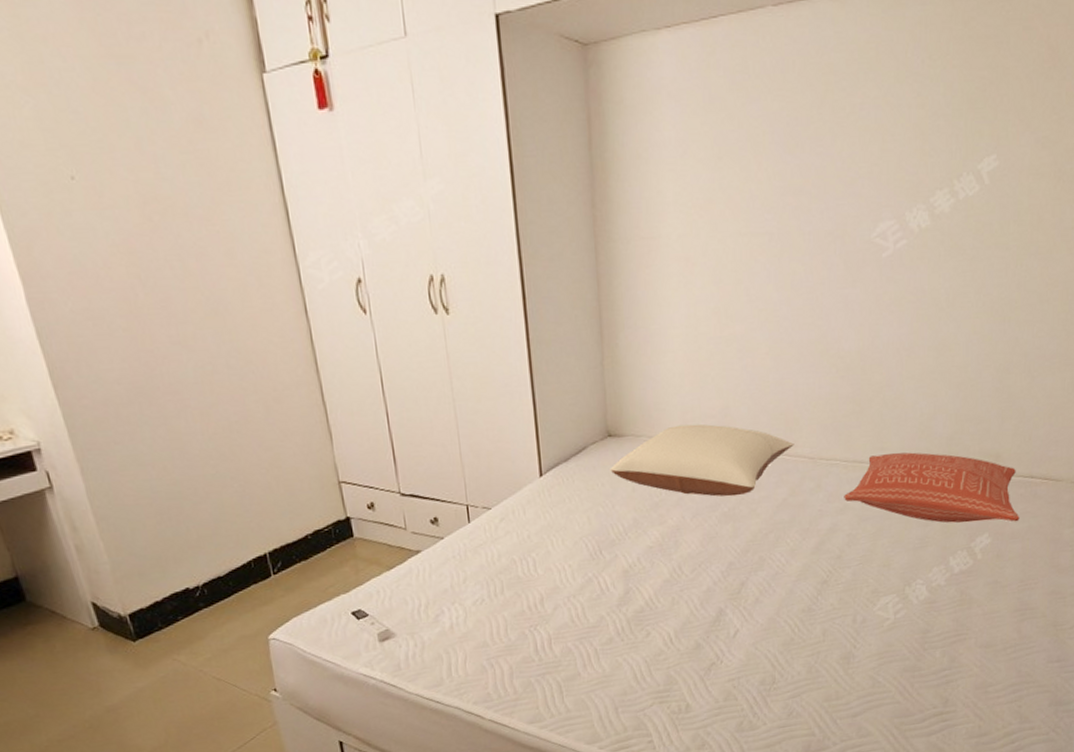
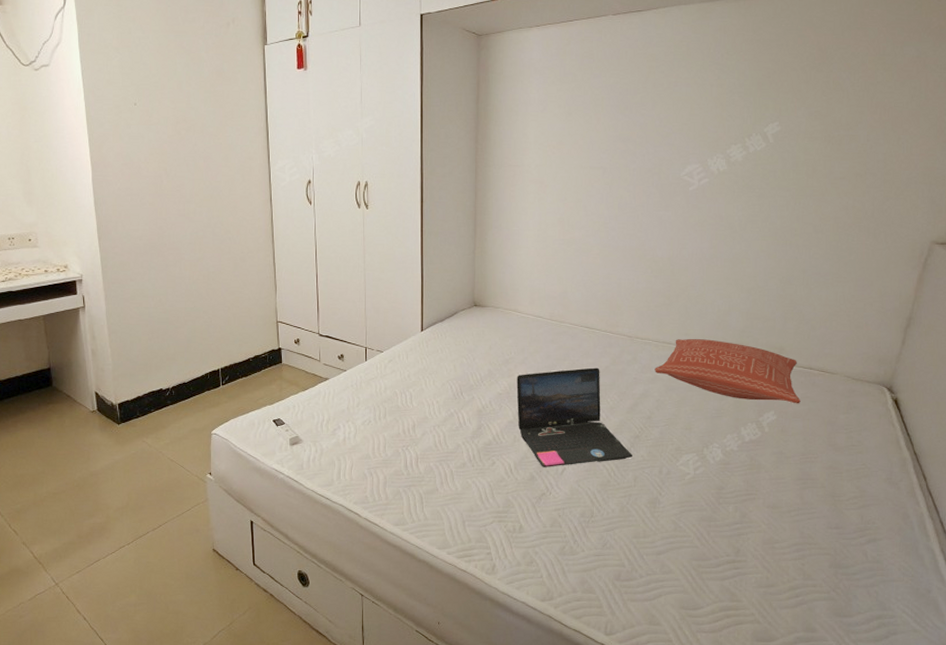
pillow: present [610,423,794,497] -> none [473,302,616,361]
laptop: none [670,501,820,632] -> present [516,367,632,467]

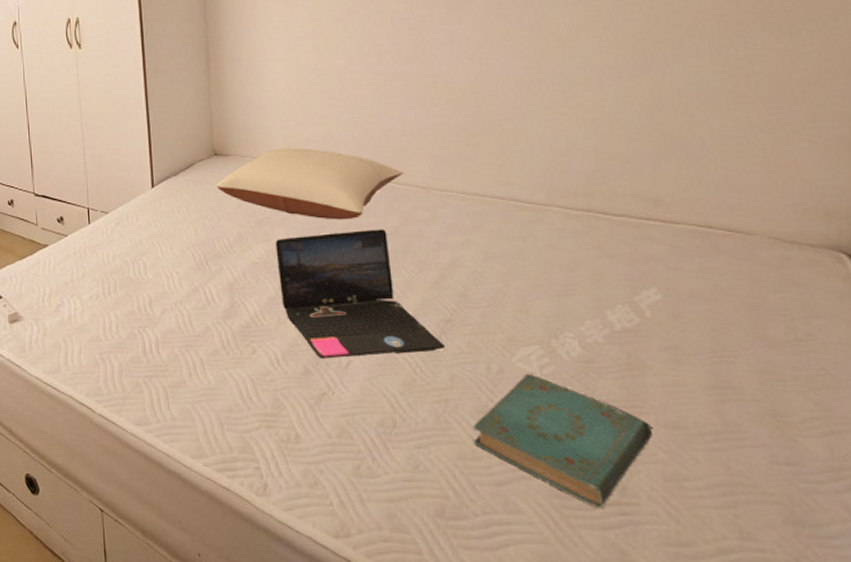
pillow: none [473,302,616,361] -> present [215,148,404,220]
book: none [645,473,760,565] -> present [473,373,652,508]
pillow: present [655,338,801,404] -> none [464,188,699,278]

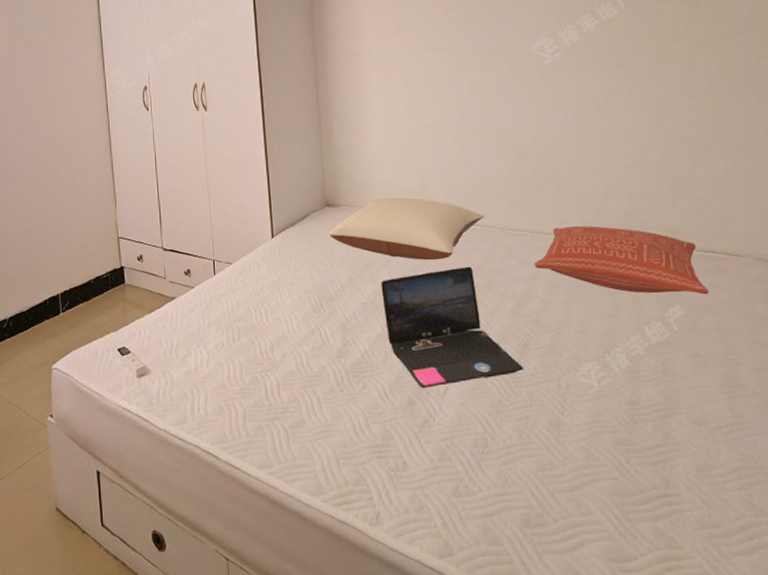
pillow: none [464,188,699,278] -> present [534,225,709,295]
book: present [473,373,652,508] -> none [549,386,685,501]

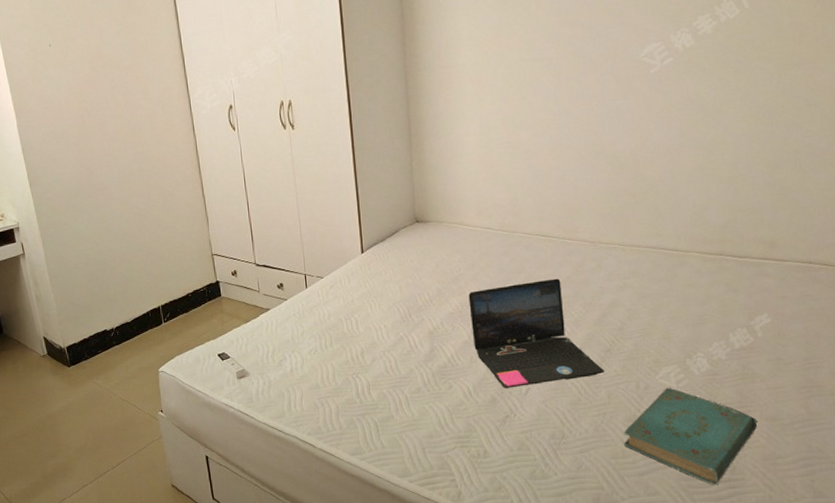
pillow: present [328,197,484,261] -> none [417,212,576,273]
pillow: present [534,225,709,295] -> none [623,238,800,304]
book: none [549,386,685,501] -> present [623,387,757,485]

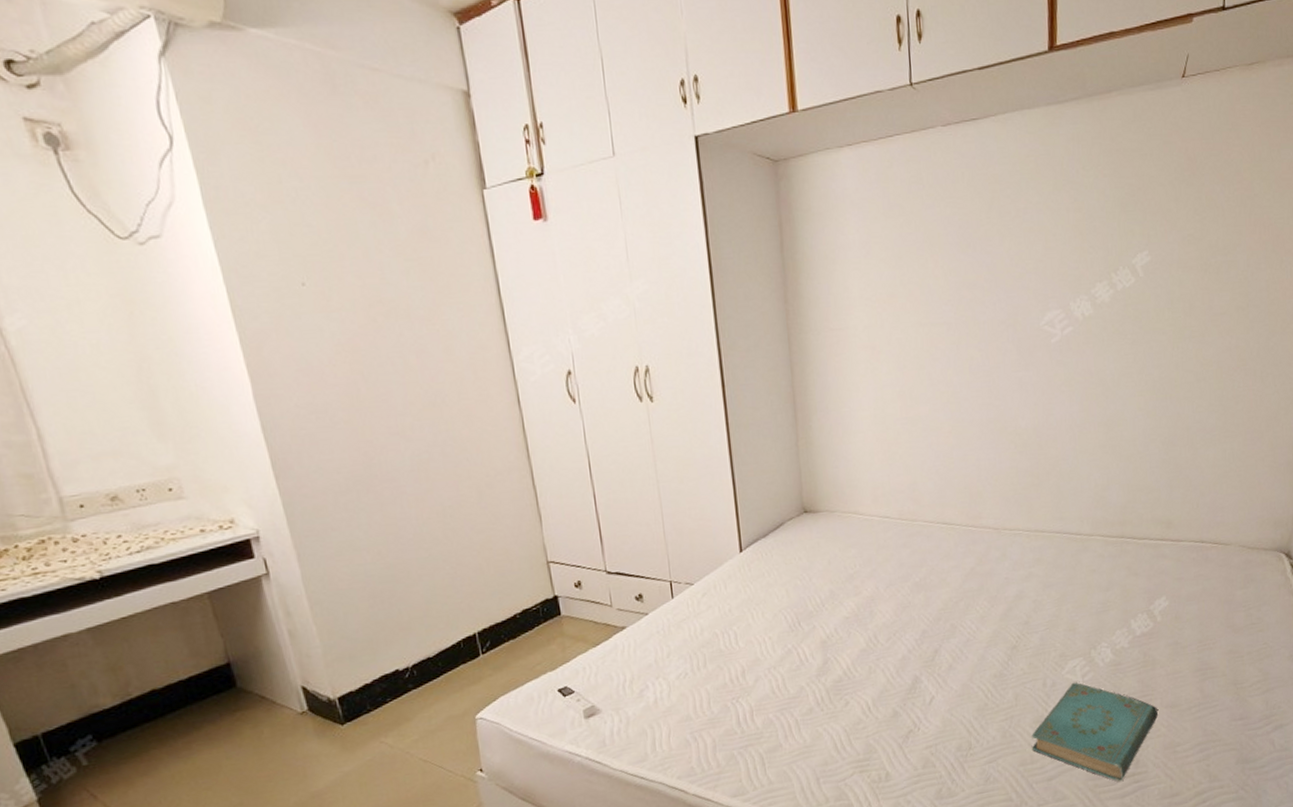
laptop: present [468,278,604,388] -> none [865,571,1011,700]

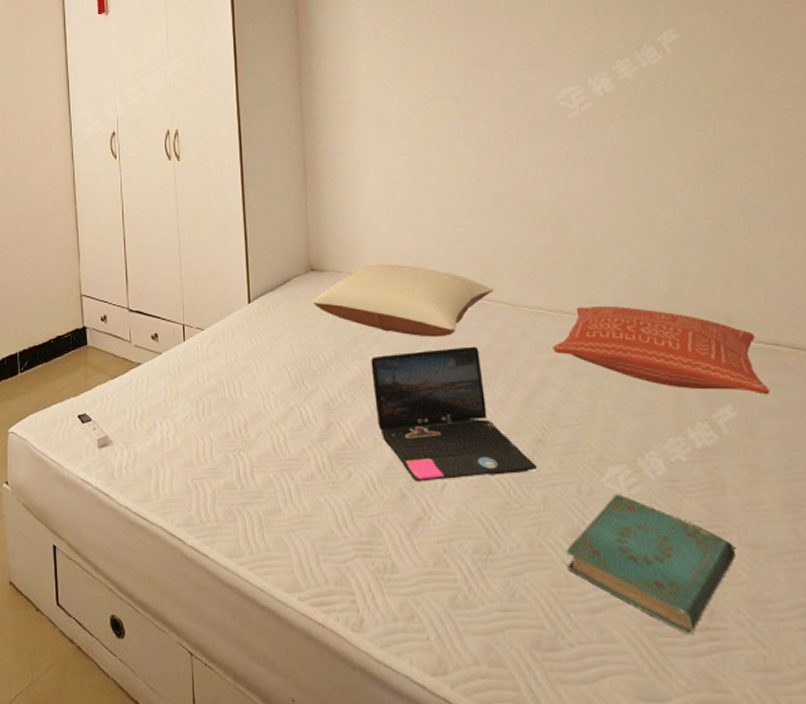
pillow: none [806,498,979,568] -> present [312,264,494,338]
laptop: none [865,571,1011,700] -> present [370,346,537,482]
pillow: none [1028,521,1194,587] -> present [552,305,770,395]

